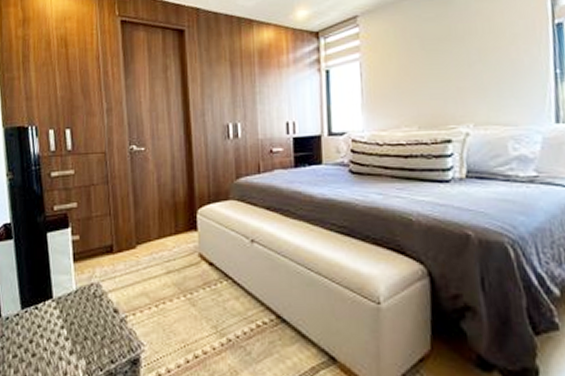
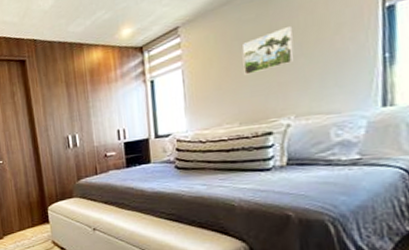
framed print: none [421,29,473,76] -> present [242,25,295,75]

